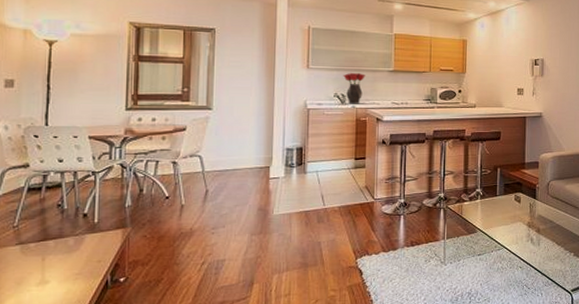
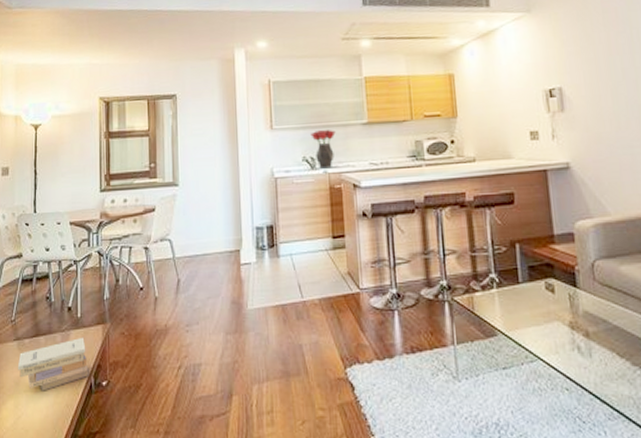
books: none [19,240,105,290] -> present [17,337,89,391]

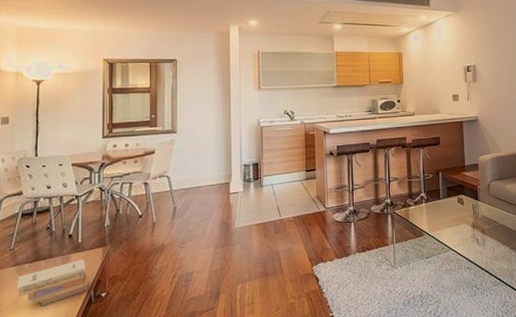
bouquet: present [310,130,336,169] -> none [291,91,311,120]

